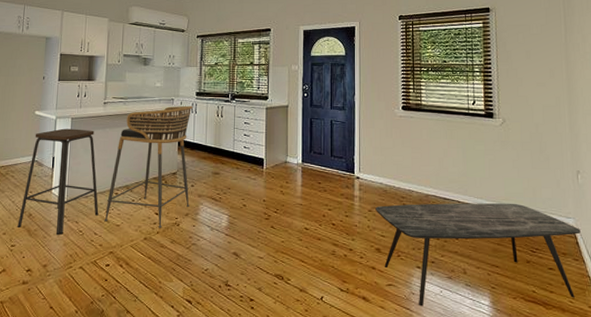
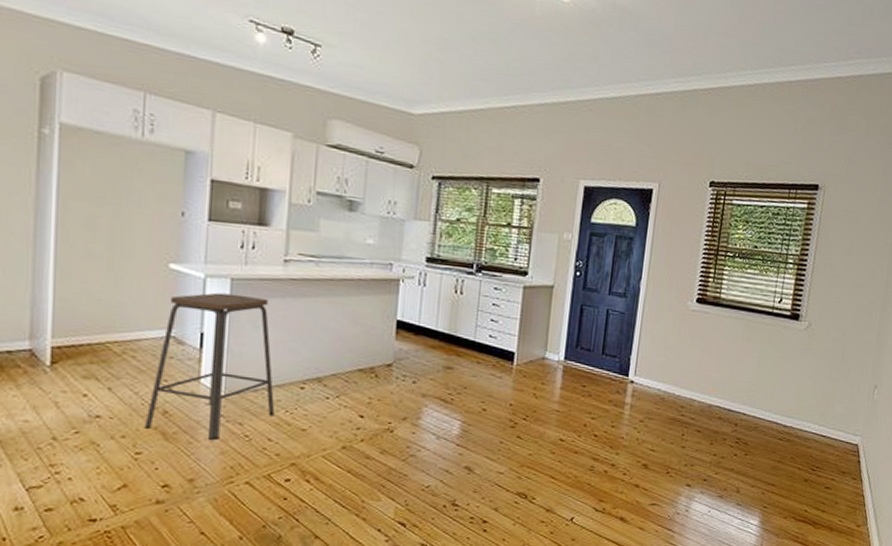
bar stool: present [104,105,193,228] -> none [283,273,420,435]
coffee table: present [375,202,581,307] -> none [648,415,865,527]

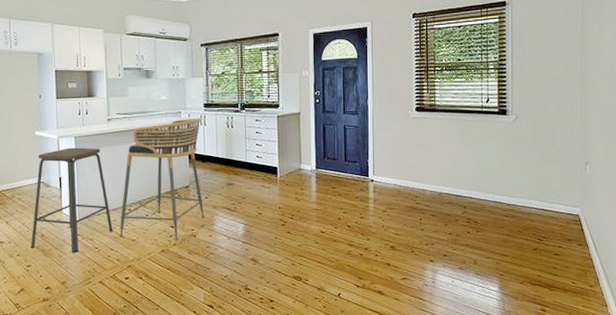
bar stool: none [283,273,420,435] -> present [119,118,205,240]

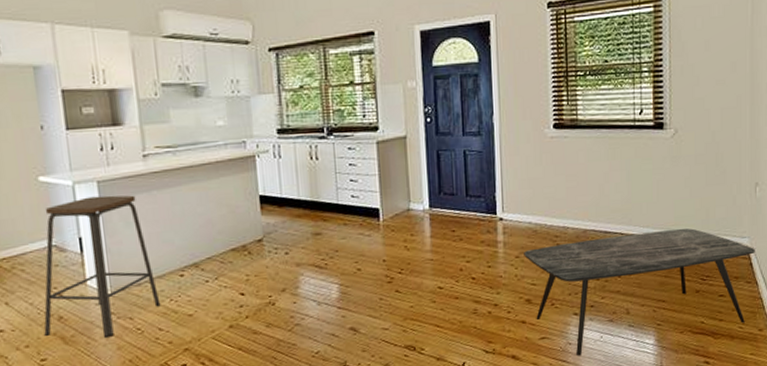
bar stool: present [119,118,205,240] -> none [169,148,286,313]
coffee table: none [390,197,586,296] -> present [524,228,755,356]

